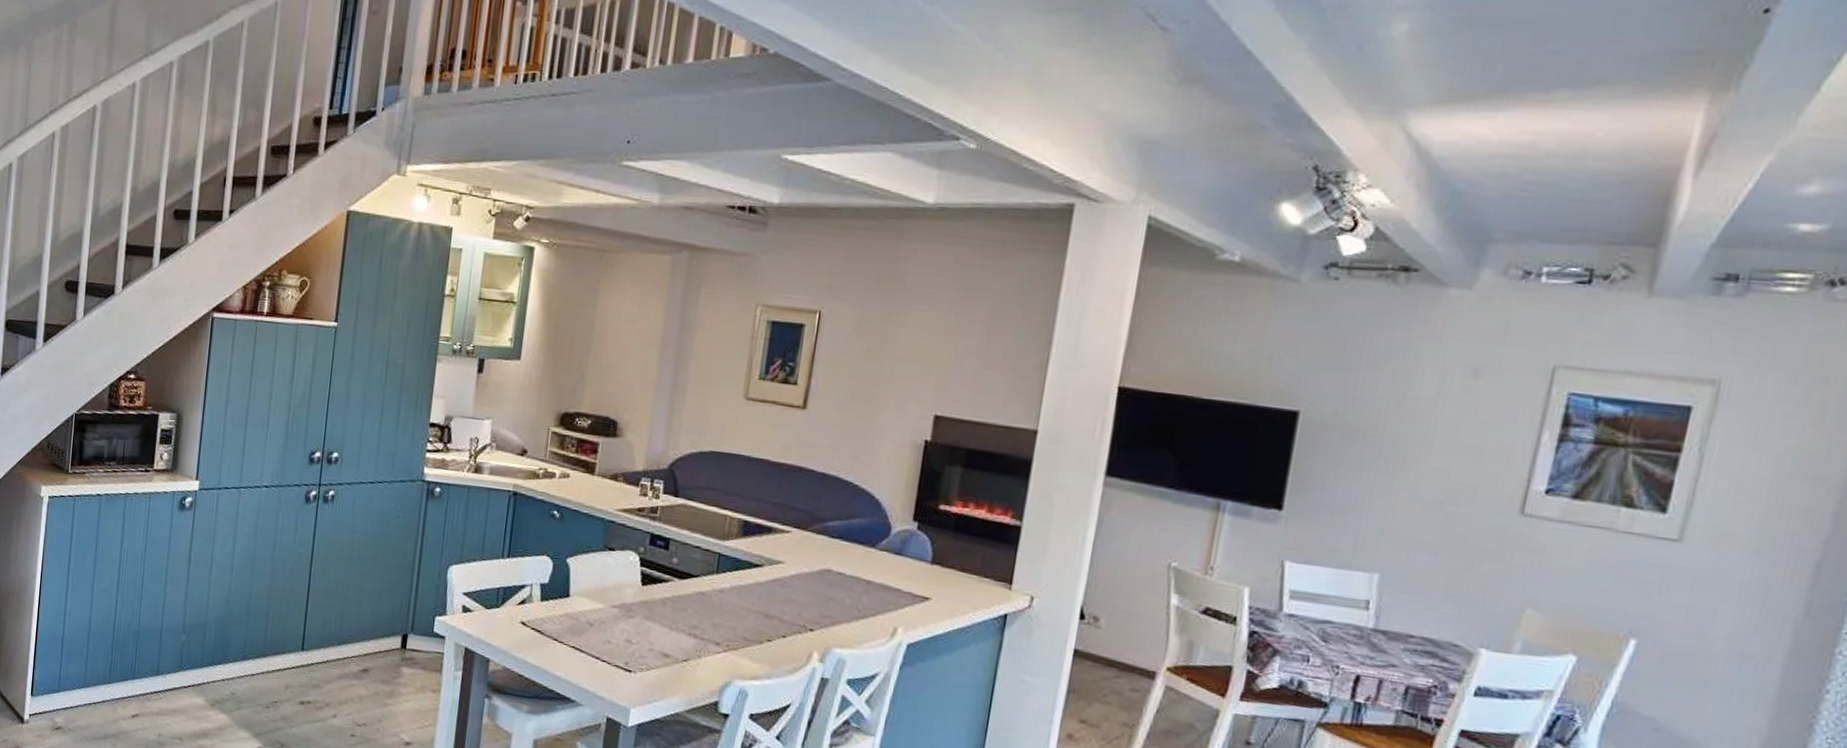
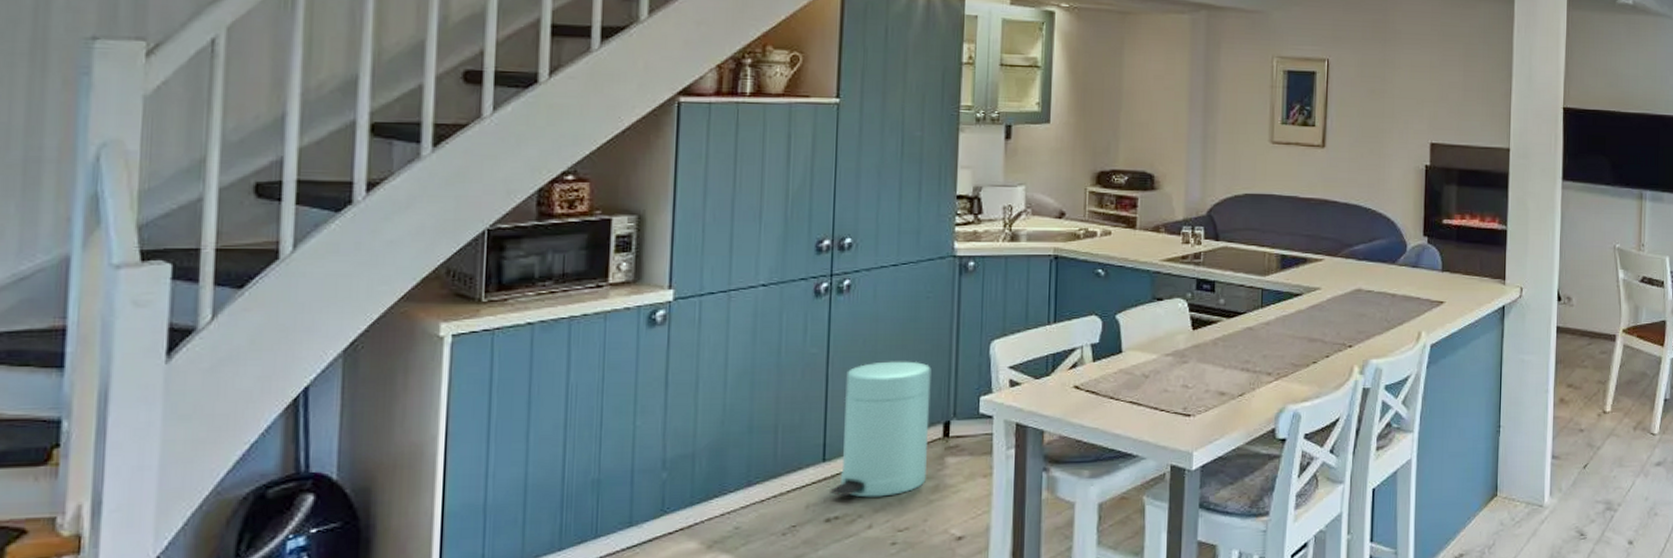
trash can: none [305,569,396,693] -> present [830,361,931,498]

